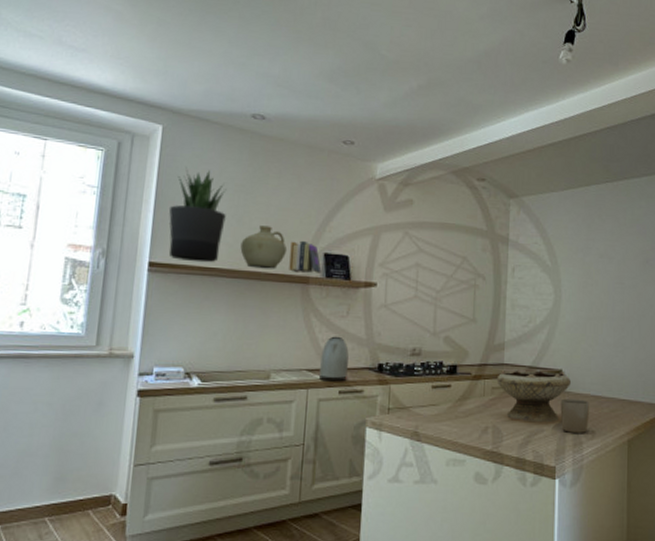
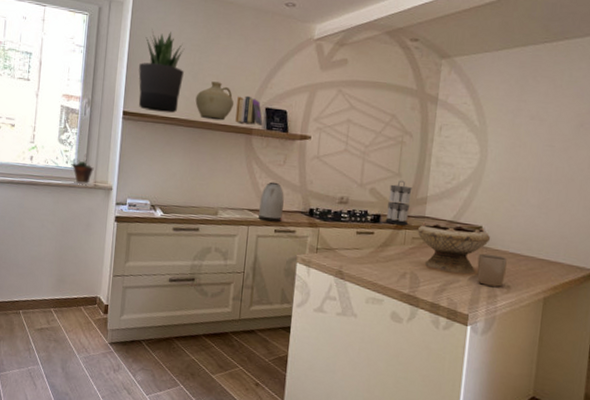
succulent plant: none [77,315,109,353] -> present [71,153,94,184]
spice rack: none [462,326,489,375] -> present [385,180,412,226]

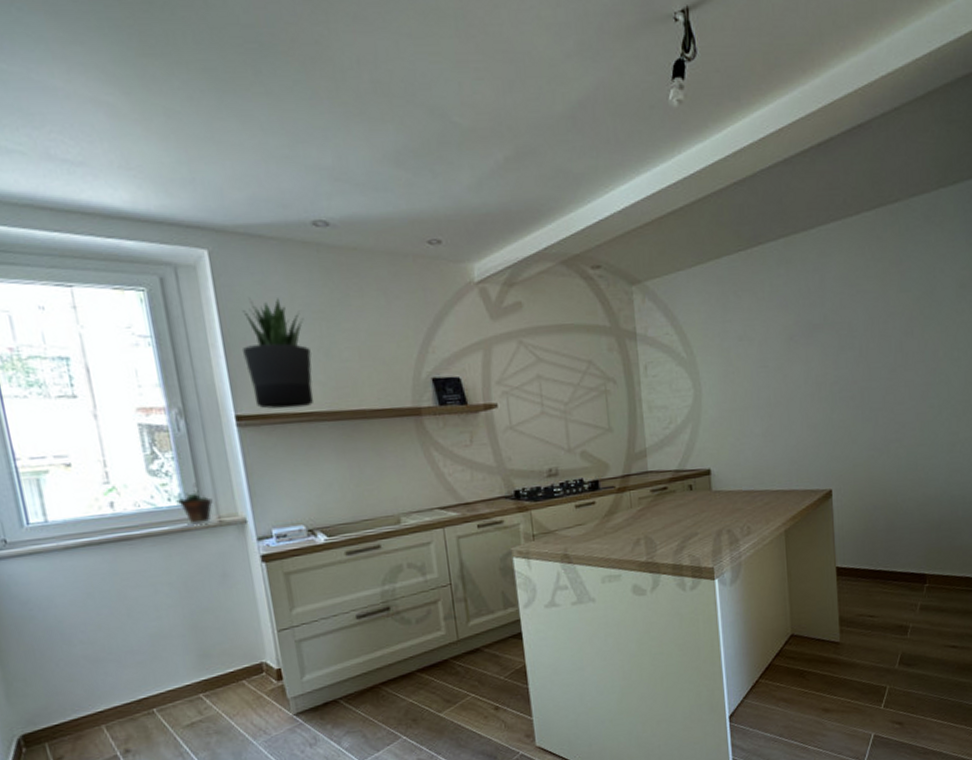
ceramic jug: present [195,81,235,121] -> none [335,355,390,407]
books: present [235,95,263,126] -> none [392,366,433,405]
kettle: present [257,182,284,222] -> none [450,467,484,518]
spice rack: present [385,180,412,226] -> none [602,435,632,488]
bowl: present [417,221,490,275] -> none [642,470,721,528]
mug: present [477,253,507,288] -> none [712,496,743,533]

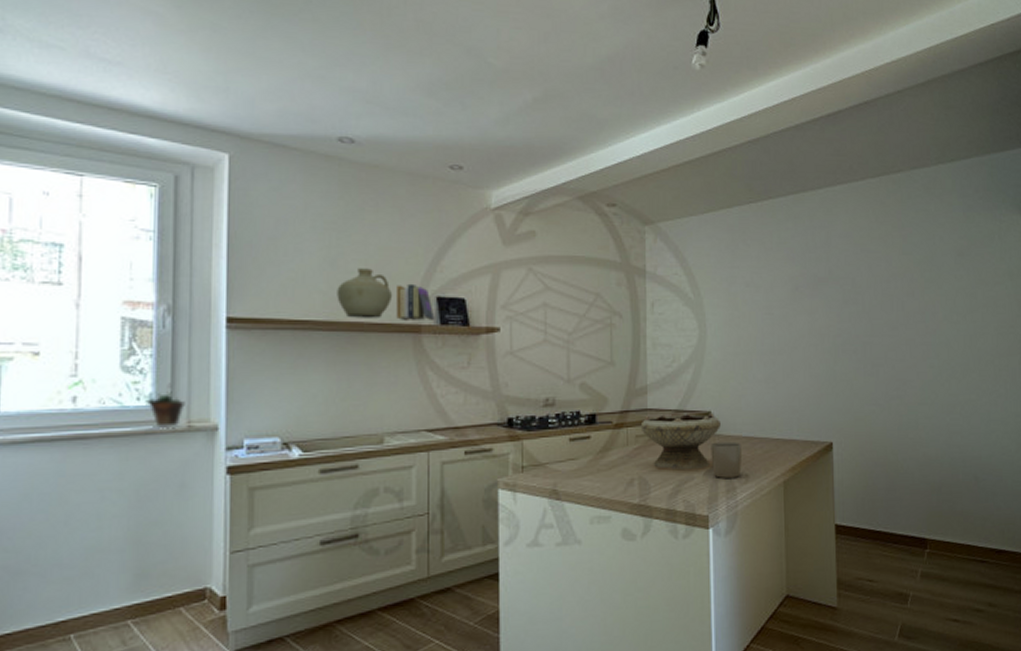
planter: present [241,298,315,409] -> none [245,203,316,315]
ceramic jug: none [335,355,390,407] -> present [337,268,393,318]
books: none [392,366,433,405] -> present [396,283,435,322]
bowl: none [642,470,721,528] -> present [640,412,720,471]
mug: none [712,496,743,533] -> present [711,441,742,479]

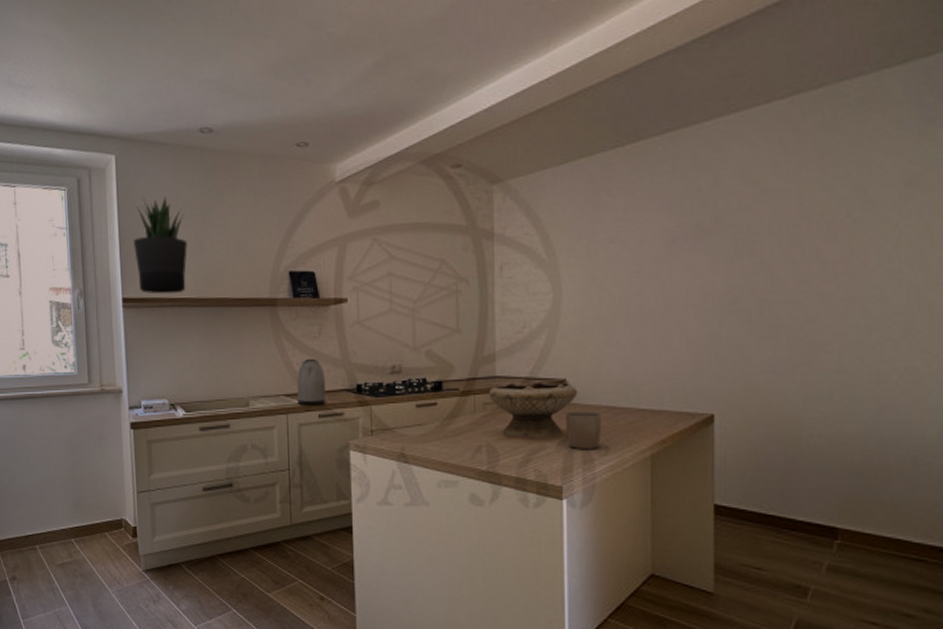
succulent plant: present [146,383,185,428] -> none [71,354,98,390]
planter: none [245,203,316,315] -> present [132,196,188,294]
ceramic jug: present [337,268,393,318] -> none [205,248,252,295]
books: present [396,283,435,322] -> none [254,260,288,296]
kettle: none [440,390,473,442] -> present [296,358,326,406]

